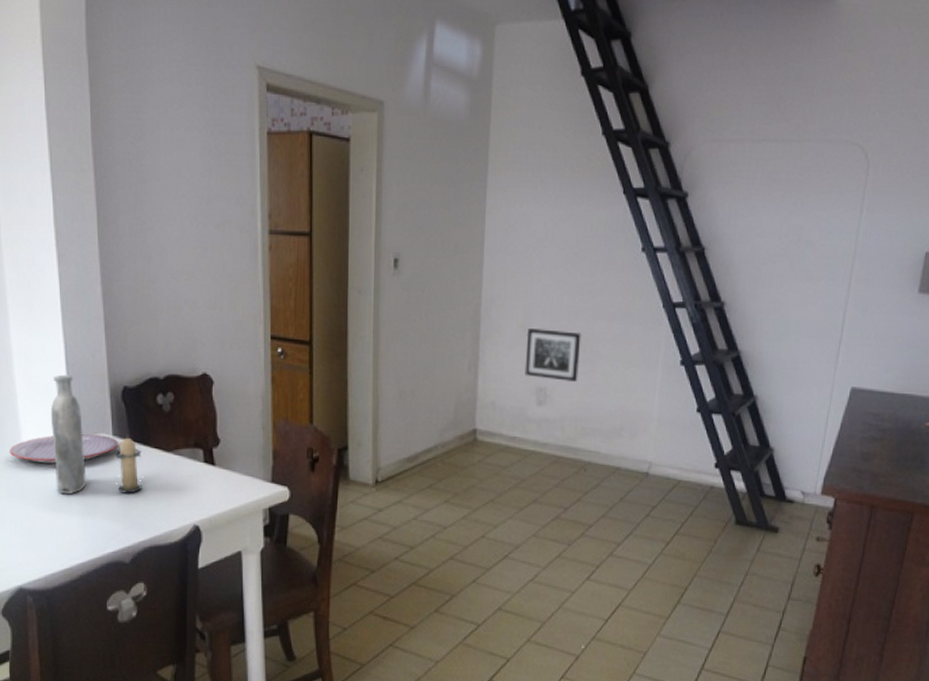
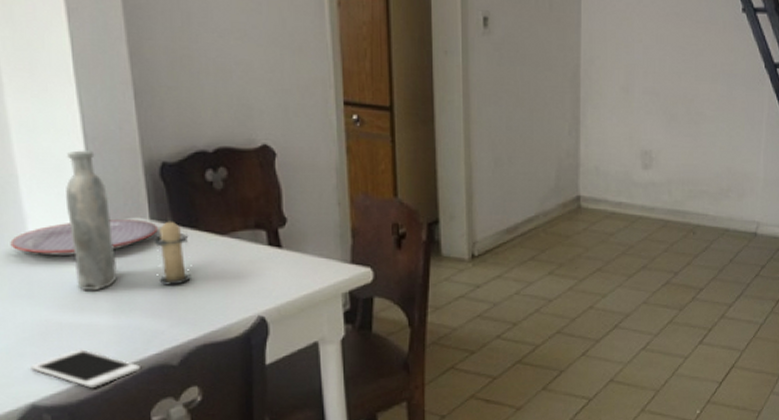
cell phone: none [20,543,100,578] -> present [31,349,140,389]
wall art: present [525,328,581,383] -> none [629,89,685,145]

